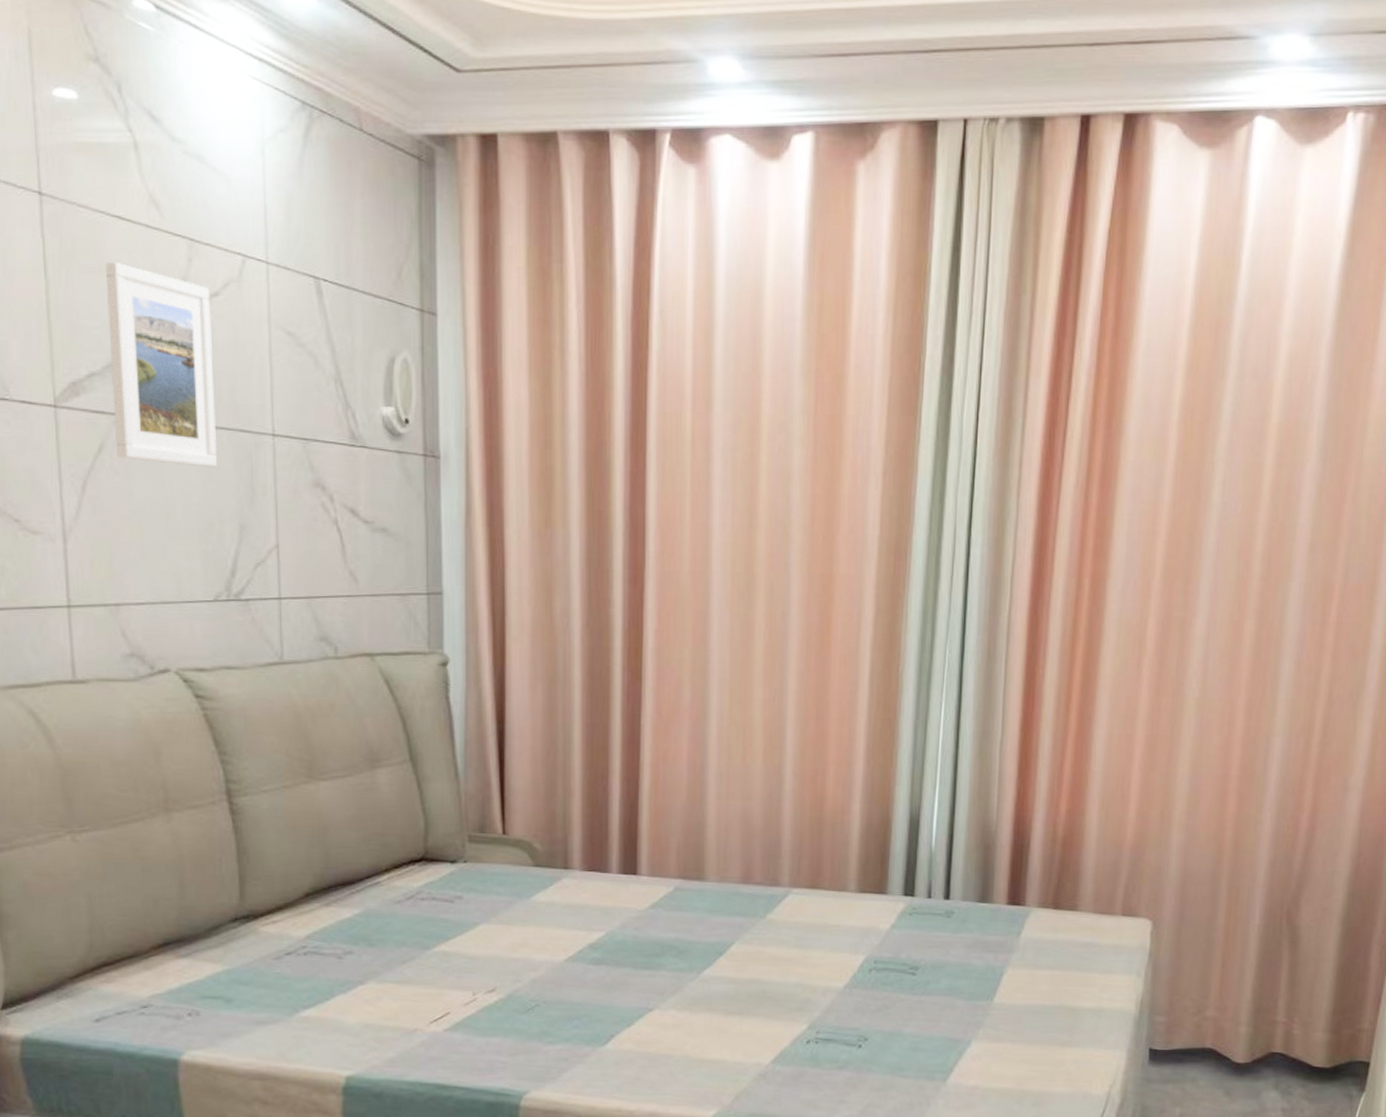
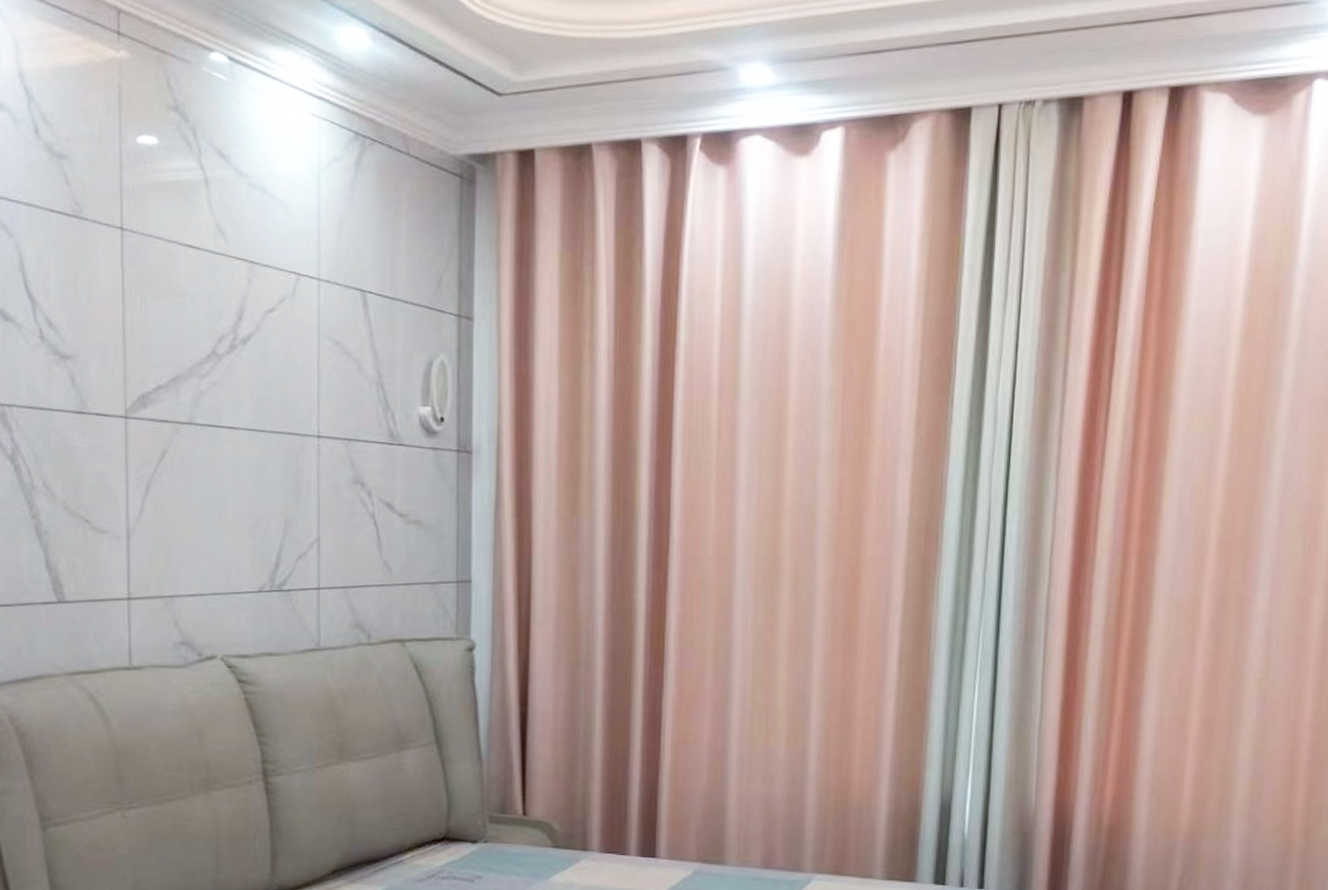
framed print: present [105,261,217,467] -> none [175,285,267,468]

